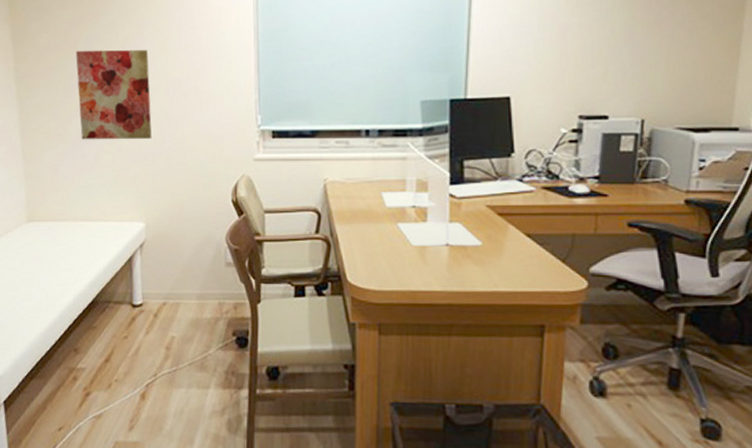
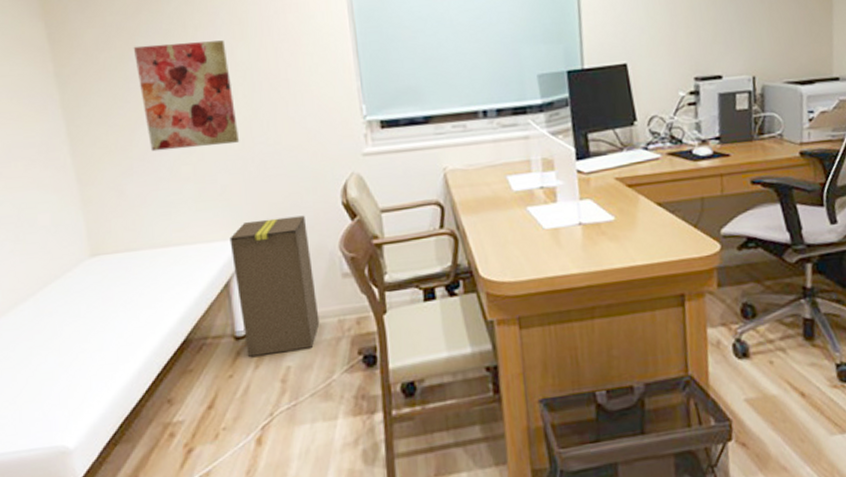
cardboard box: none [136,207,203,324] -> present [229,215,320,357]

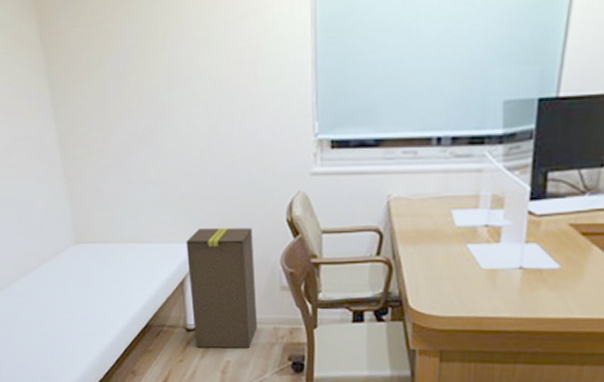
wall art: present [133,40,240,152] -> none [110,45,199,154]

